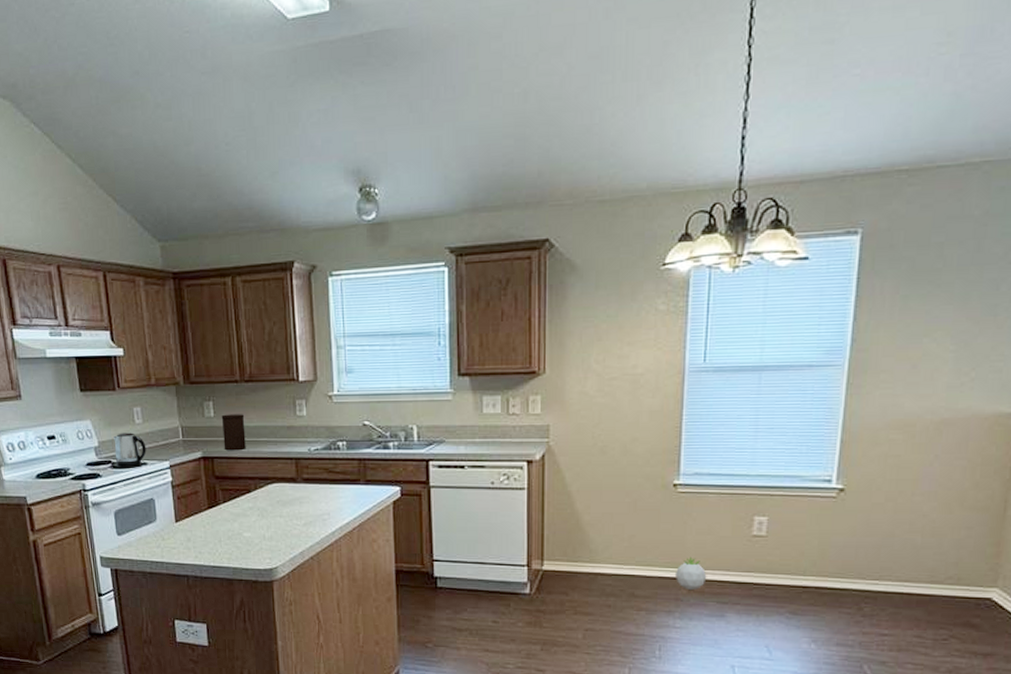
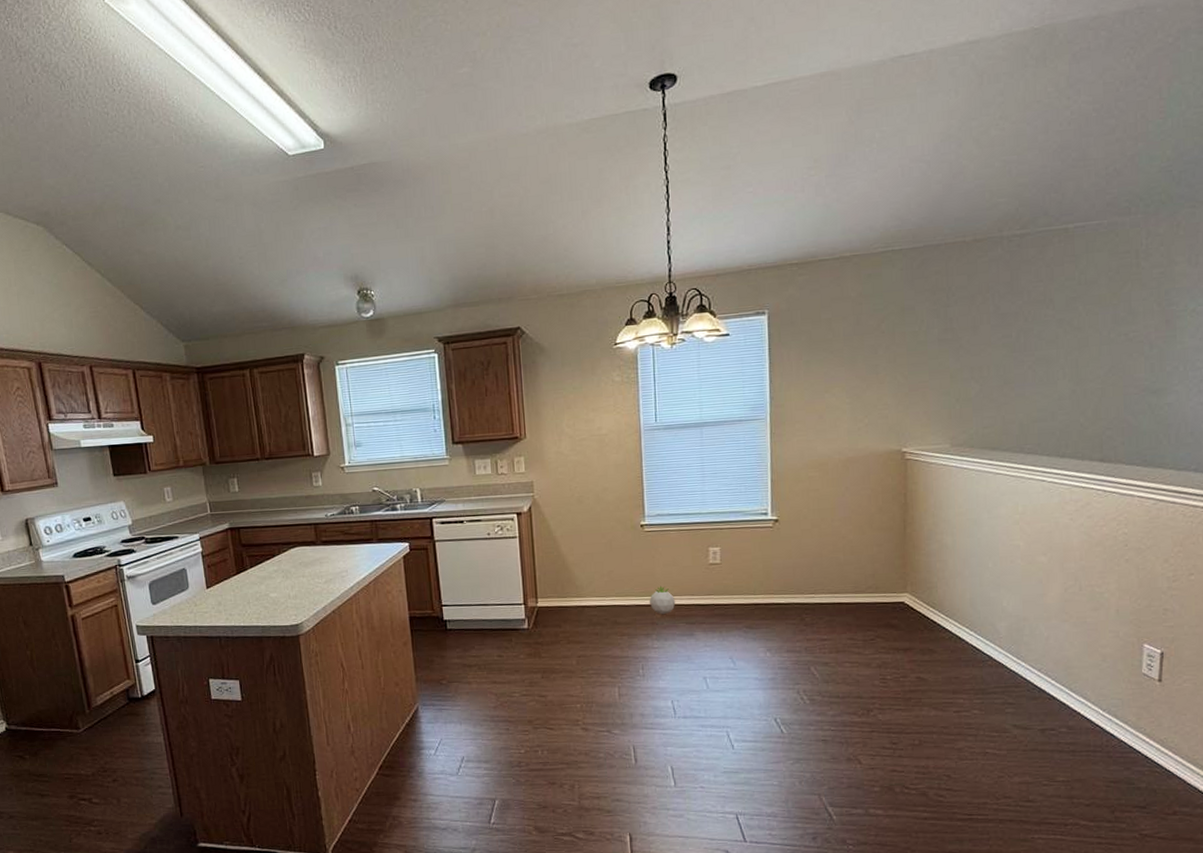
kettle: present [114,432,146,469] -> none [146,510,177,544]
canister: present [221,414,246,451] -> none [245,488,269,521]

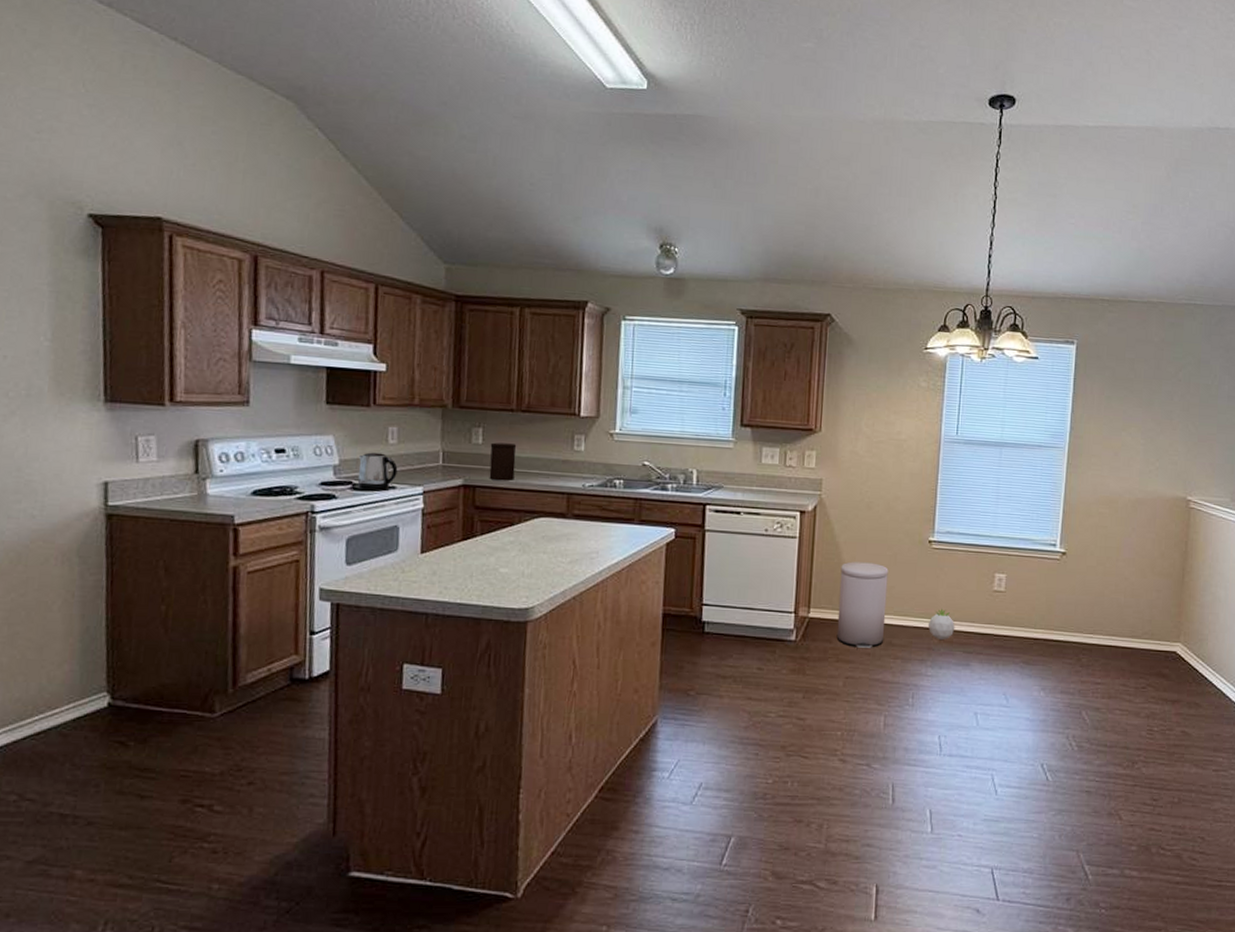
kettle: none [146,510,177,544] -> present [357,452,398,493]
canister: none [245,488,269,521] -> present [489,442,517,481]
pedal bin: none [561,551,610,630] -> present [836,561,889,649]

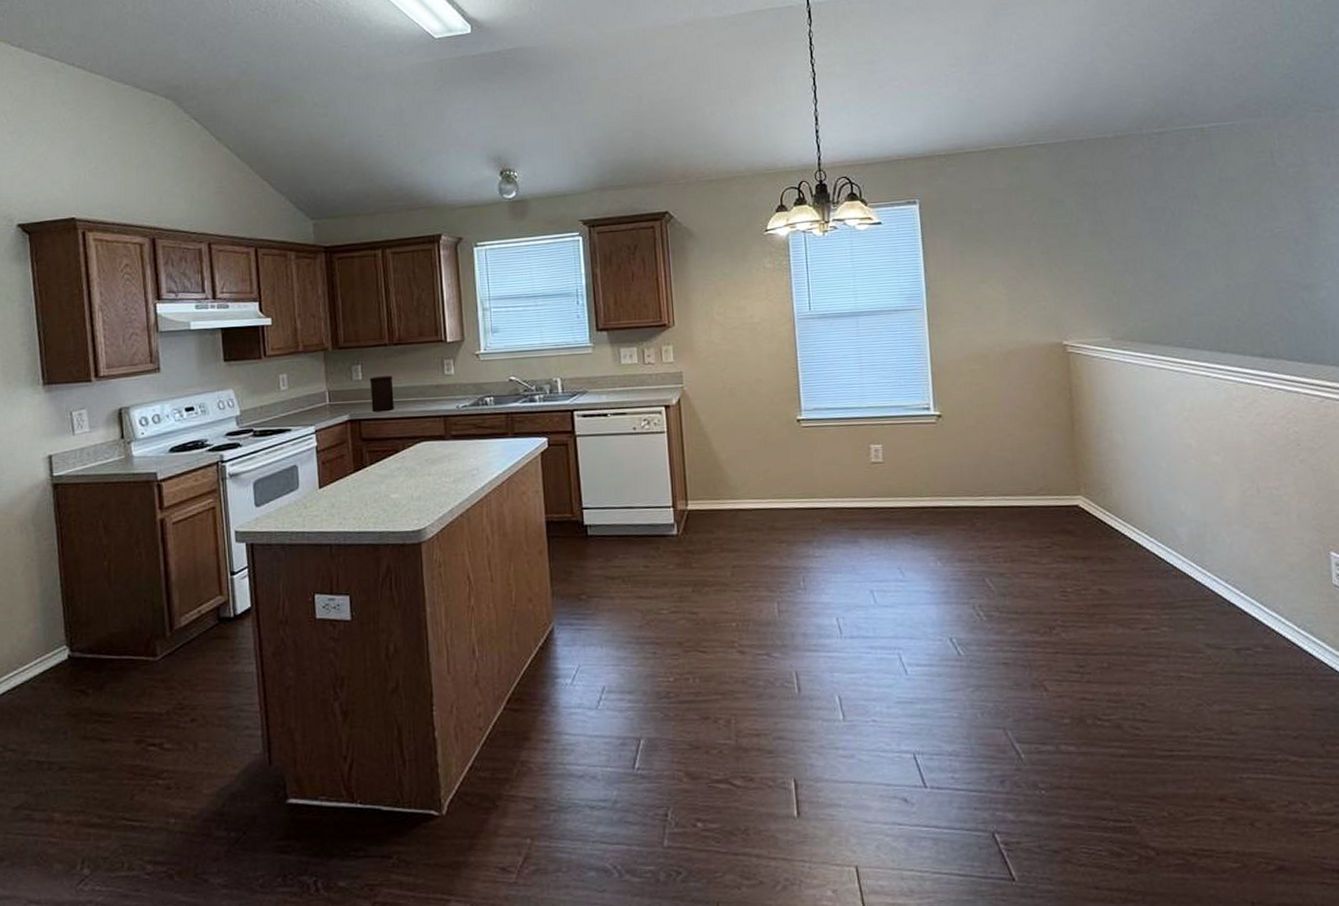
kettle: present [357,452,398,493] -> none [257,399,291,438]
pedal bin: present [836,561,889,649] -> none [712,448,766,537]
succulent plant: present [928,608,955,640] -> none [809,486,837,518]

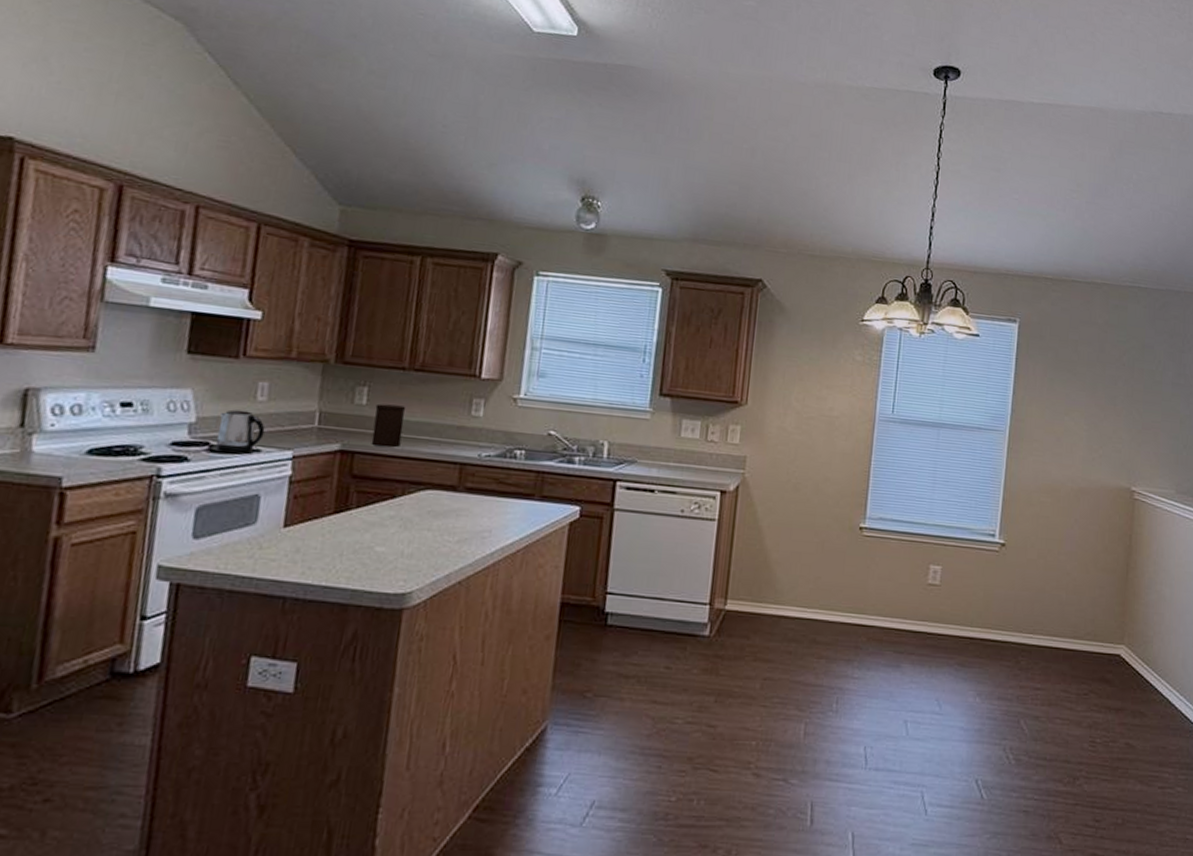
kettle: none [257,399,291,438] -> present [215,409,266,456]

